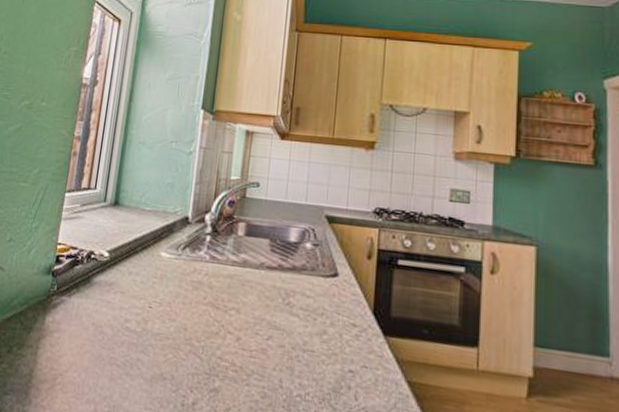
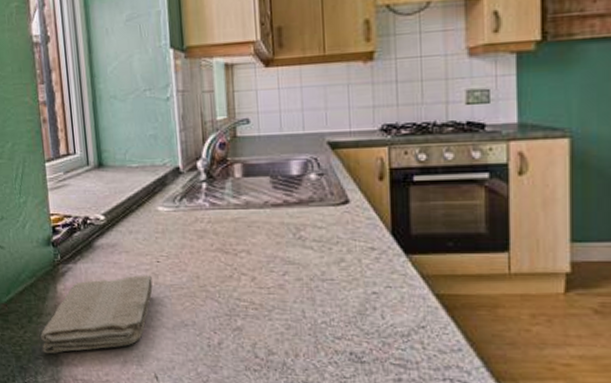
washcloth: none [13,316,141,393] -> present [40,275,153,354]

